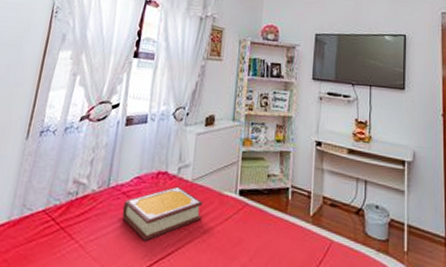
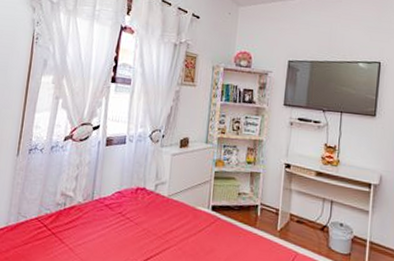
book: present [122,186,203,240] -> none [105,201,178,247]

